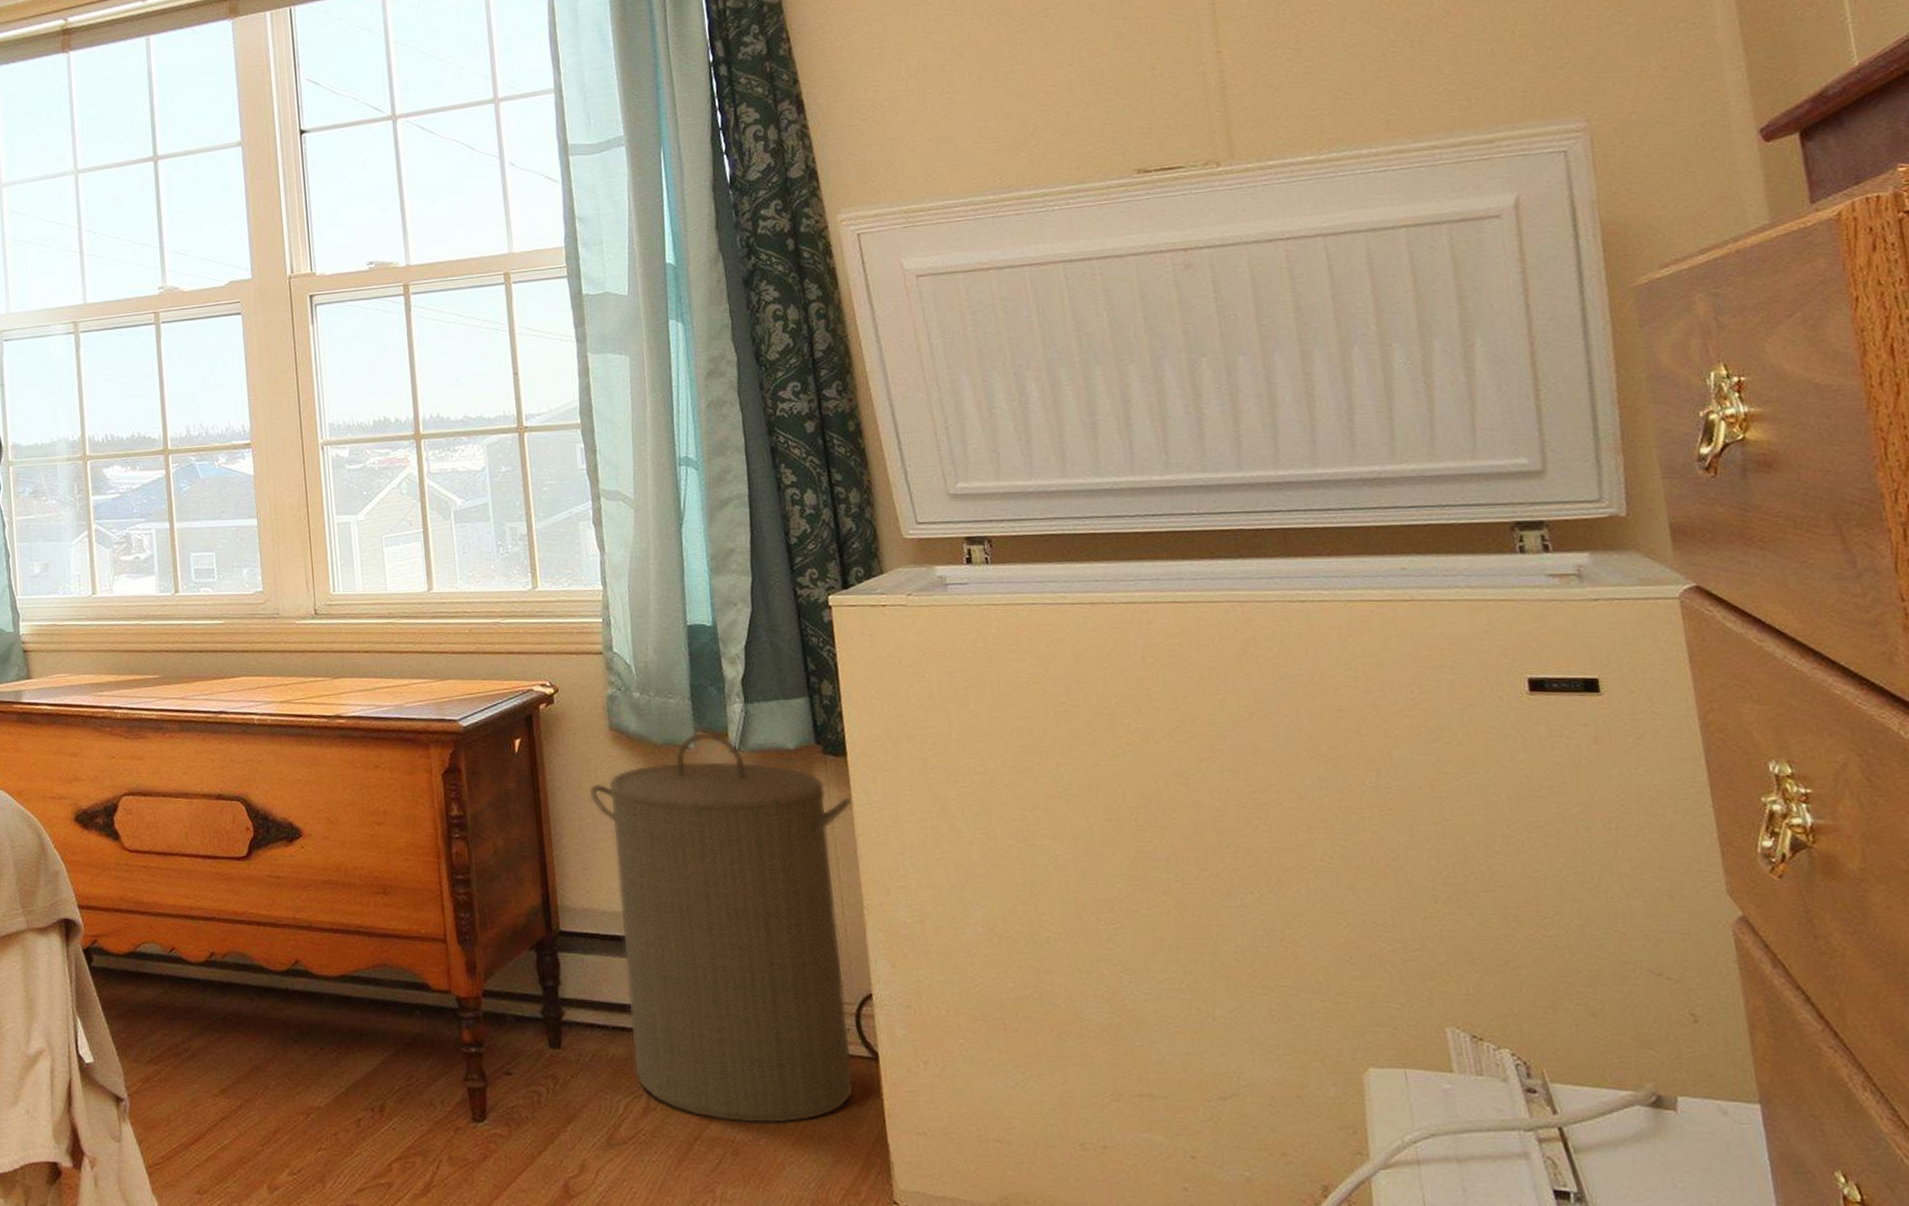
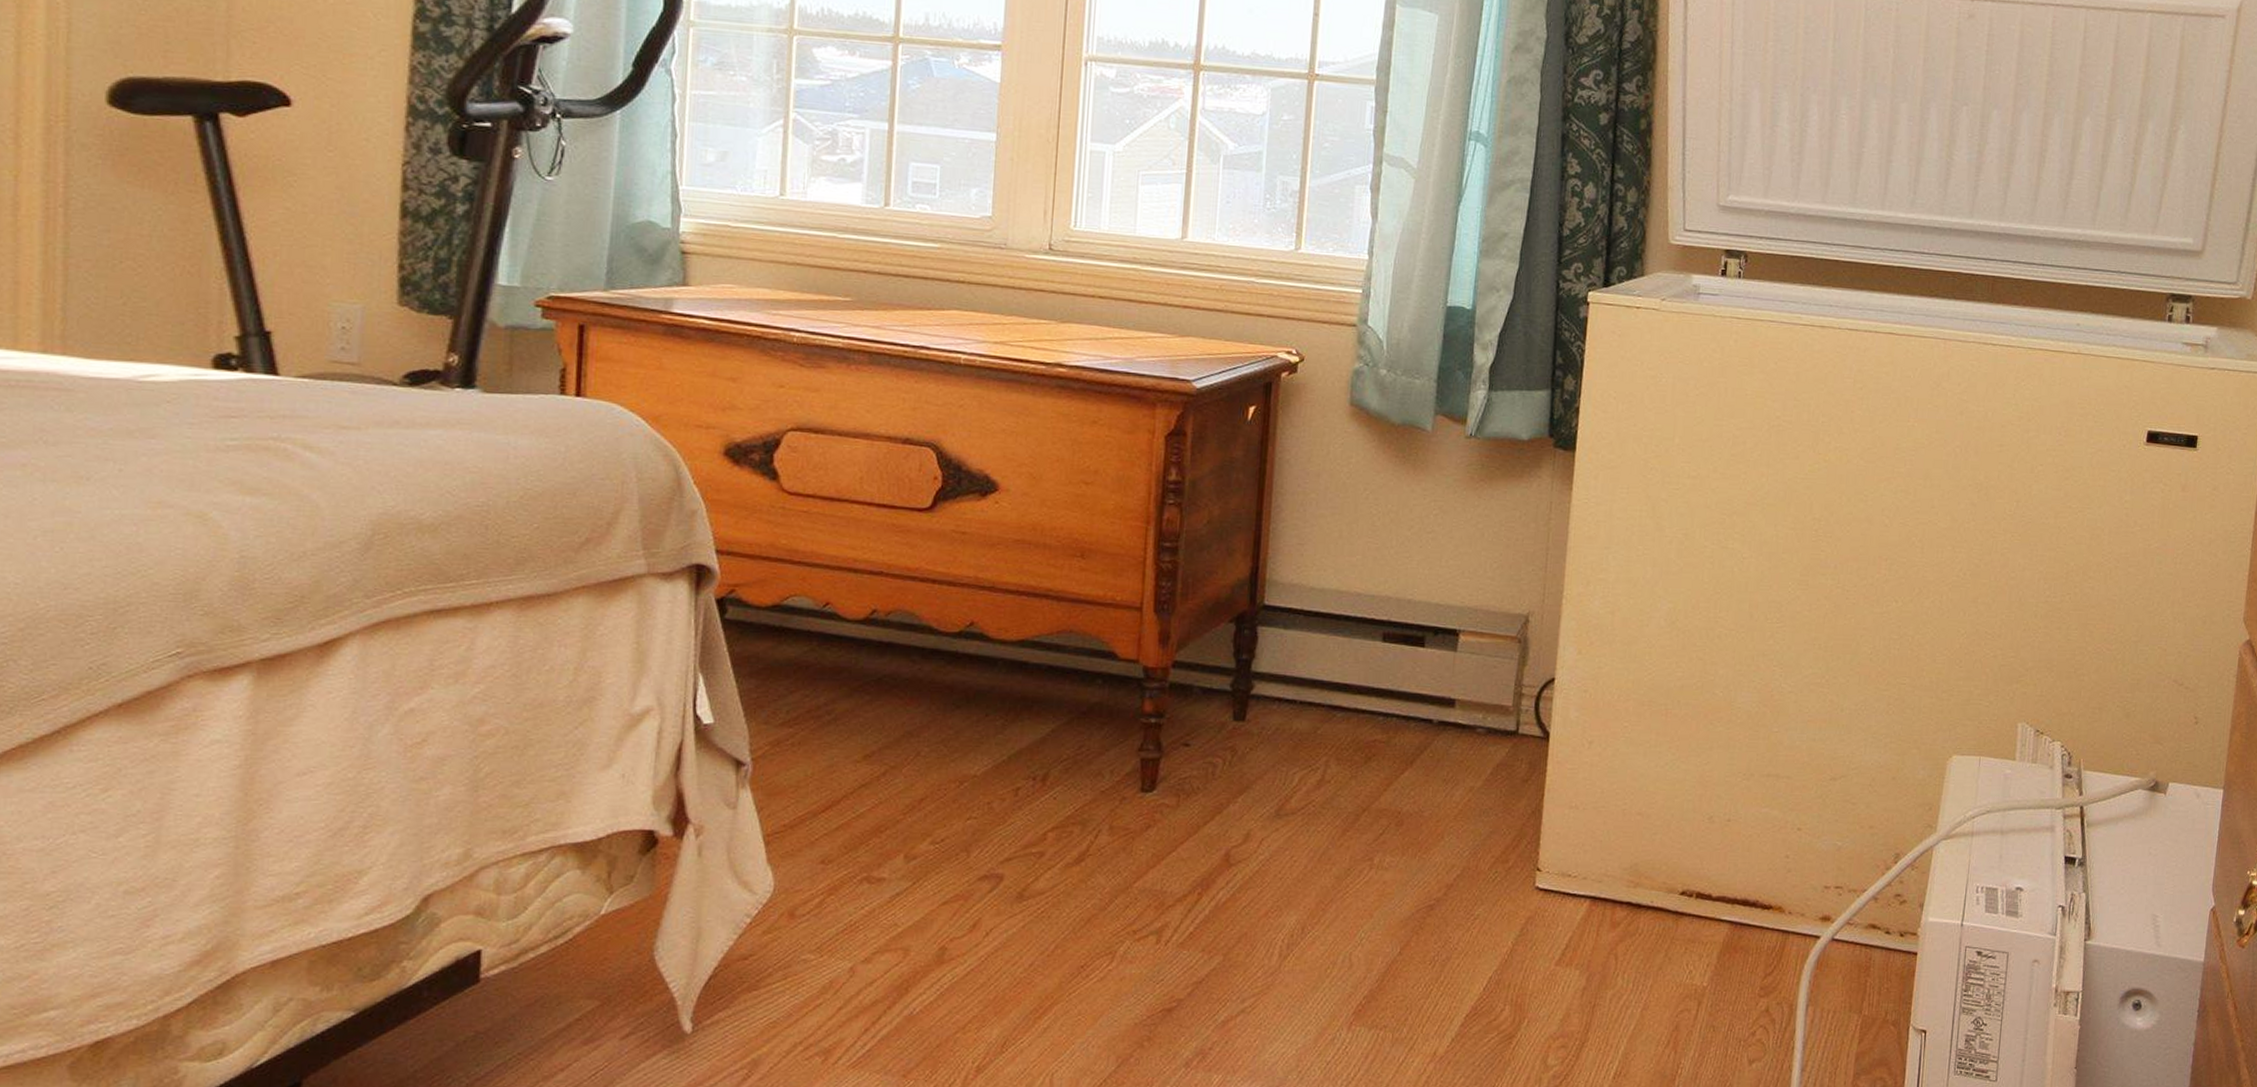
laundry hamper: present [590,731,855,1124] -> none [1315,414,1572,798]

